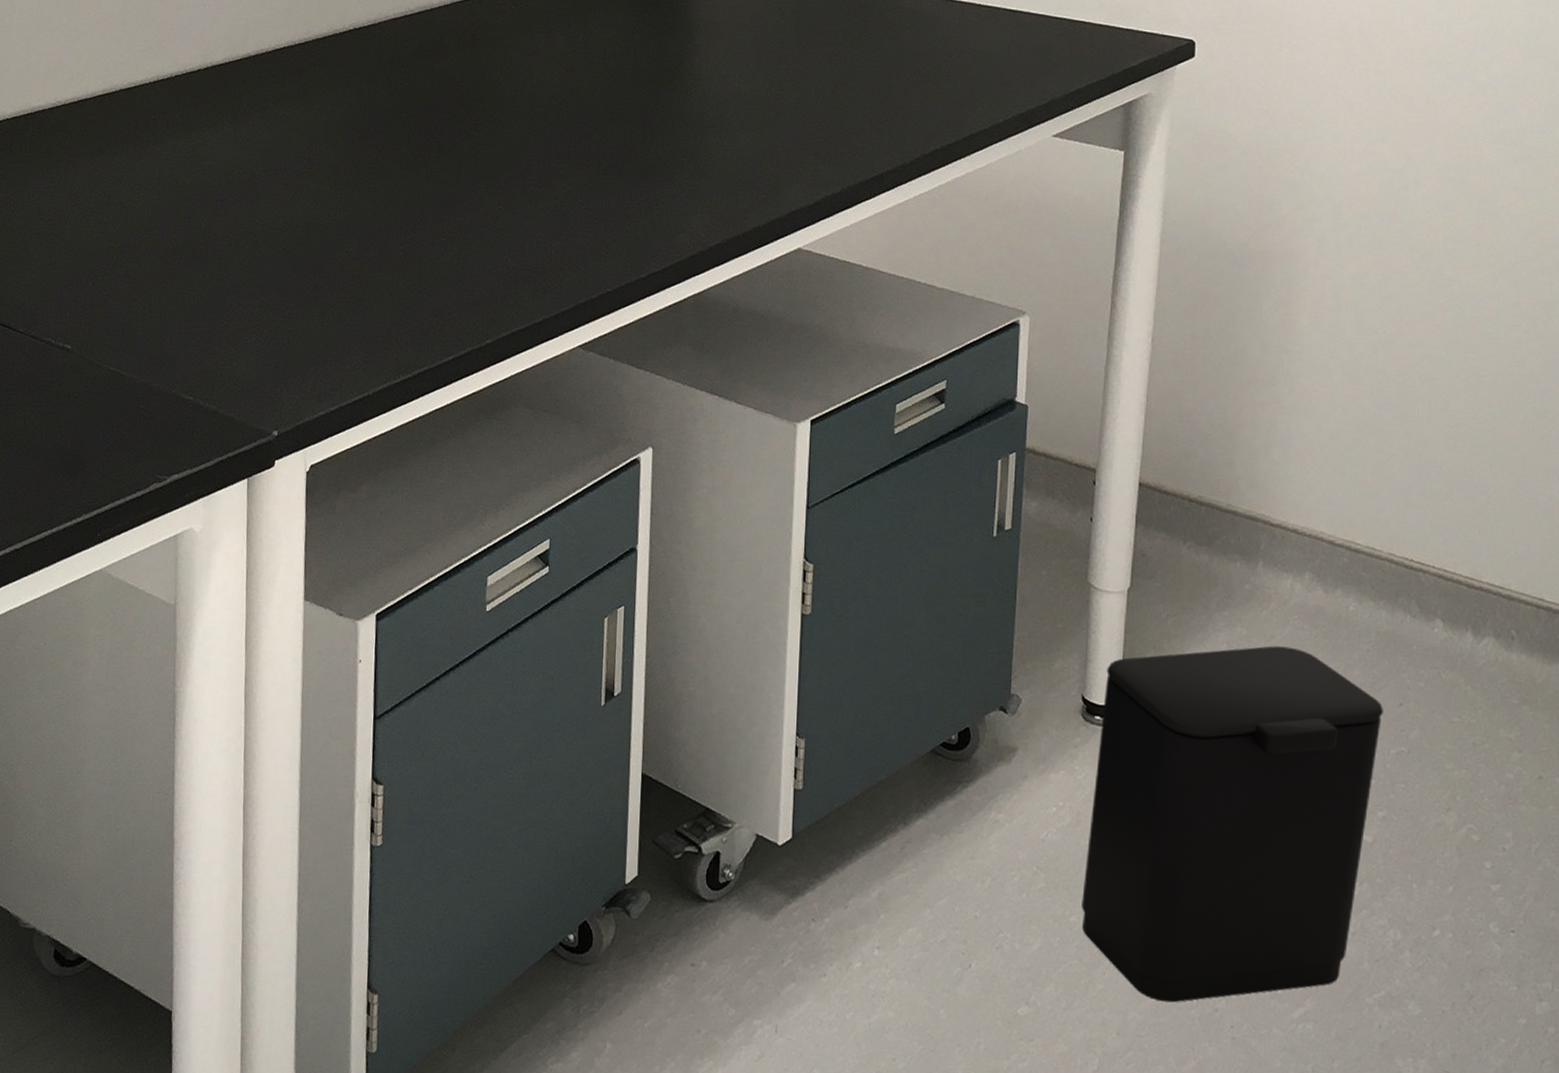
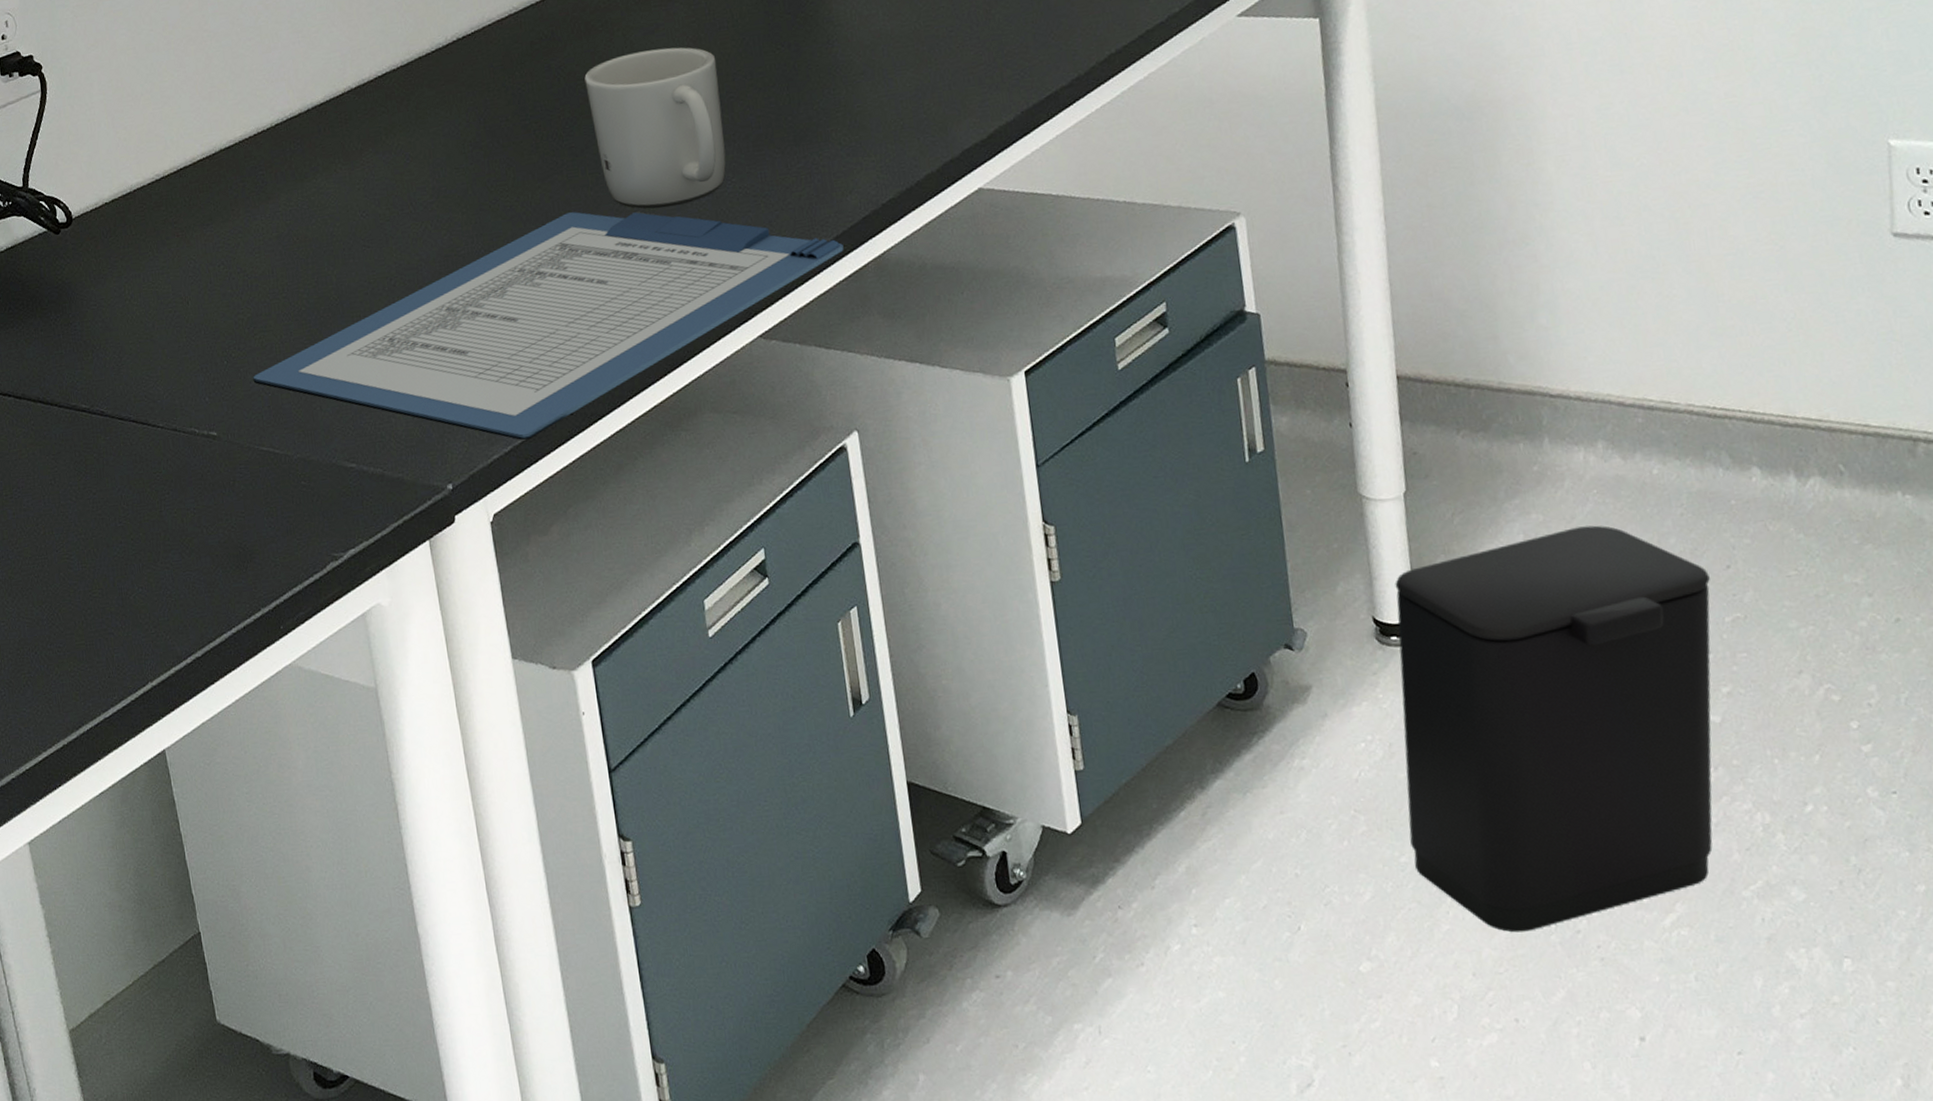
clipboard: none [113,204,669,402] -> present [253,212,844,440]
mug: none [462,70,584,215] -> present [584,47,727,209]

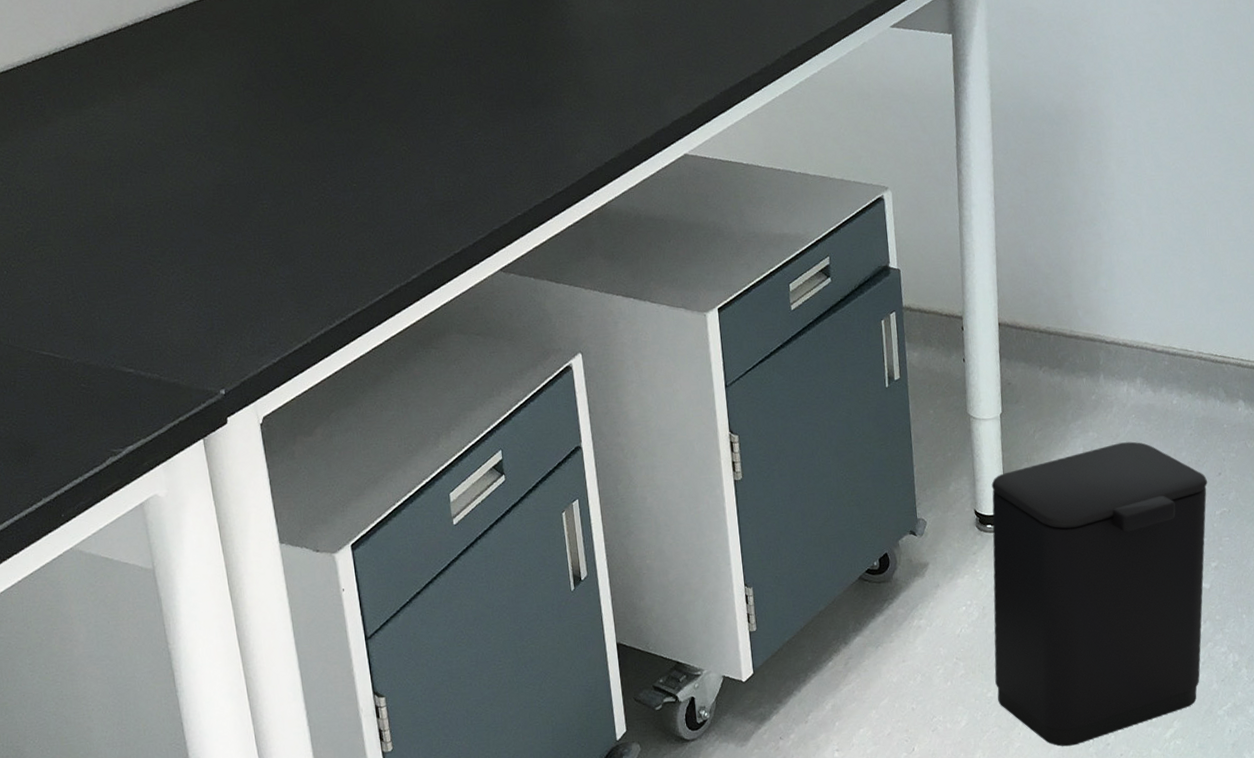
clipboard: present [253,212,844,440] -> none [33,152,573,352]
mug: present [584,47,727,209] -> none [348,12,474,154]

